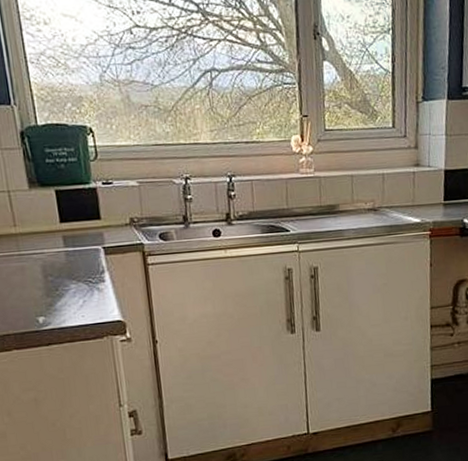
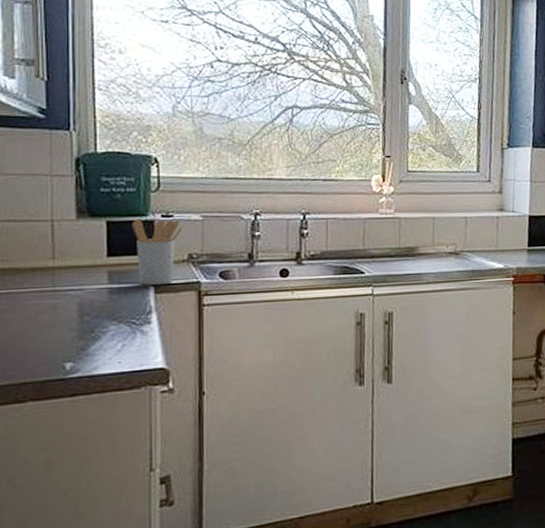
utensil holder: none [77,187,122,248] -> present [132,219,182,285]

